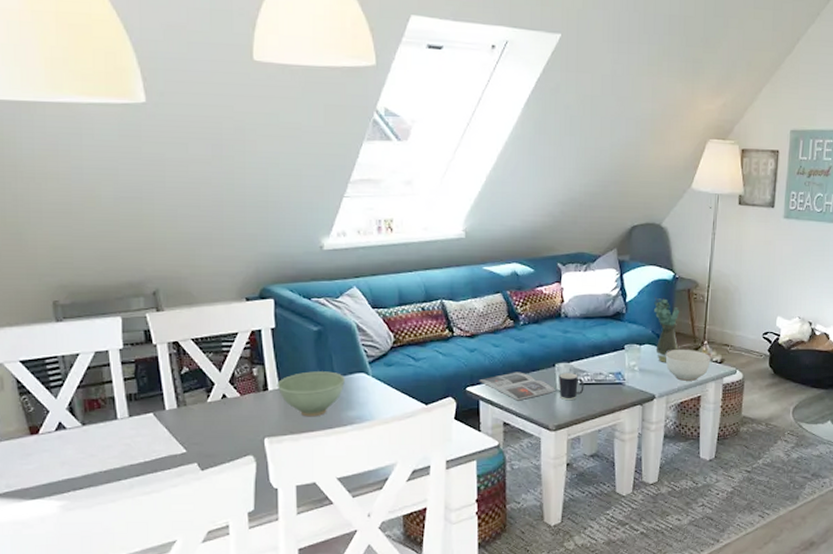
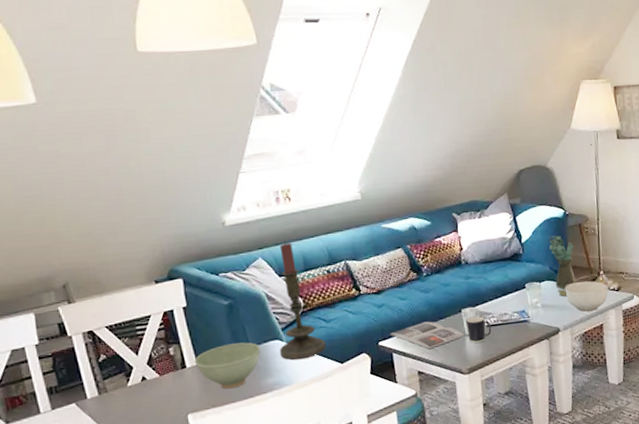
candle: none [365,272,413,395] -> present [279,240,327,360]

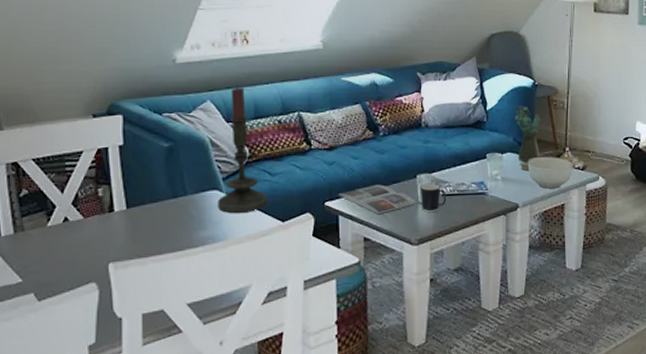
bowl: present [194,342,261,389] -> none [123,189,198,239]

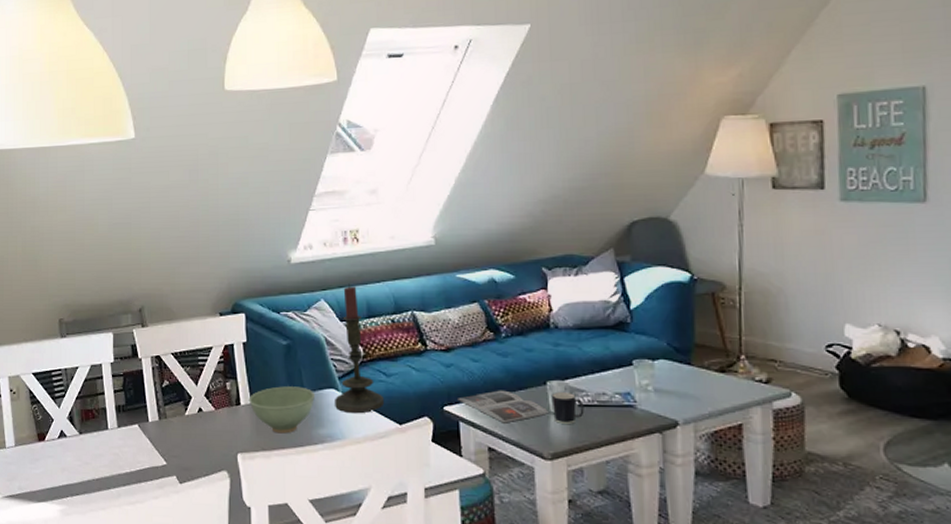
bowl: none [123,189,198,239] -> present [248,386,316,434]
vase: present [514,105,540,170] -> none [666,303,704,381]
bowl: present [527,156,573,189] -> none [687,365,753,405]

